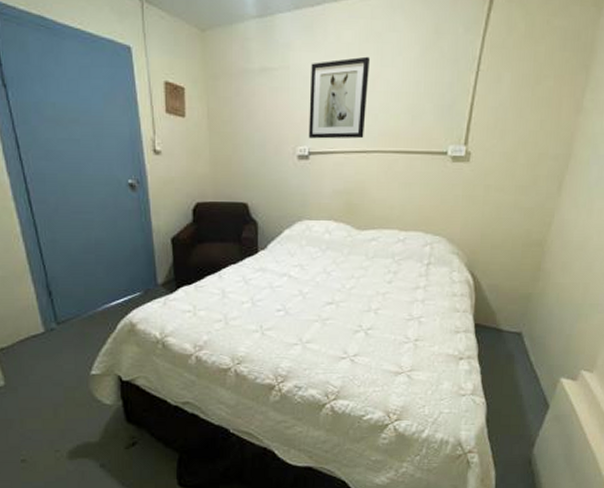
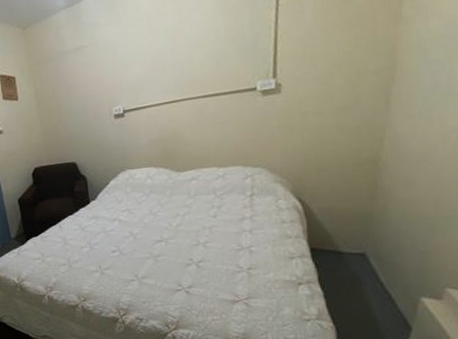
wall art: present [308,56,371,139] -> none [116,17,172,99]

